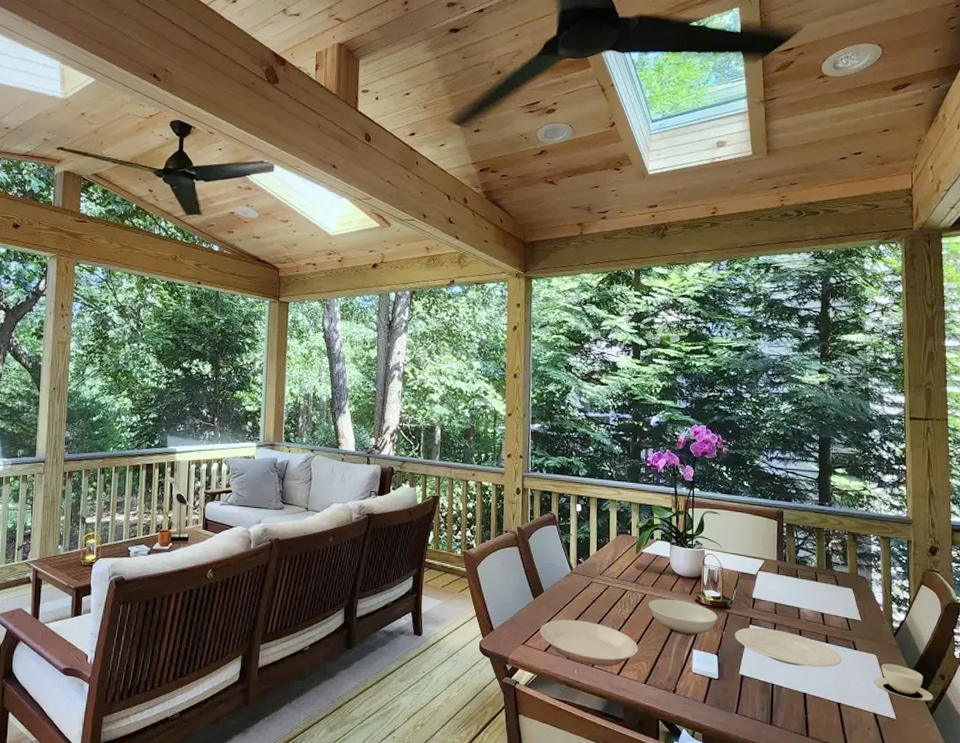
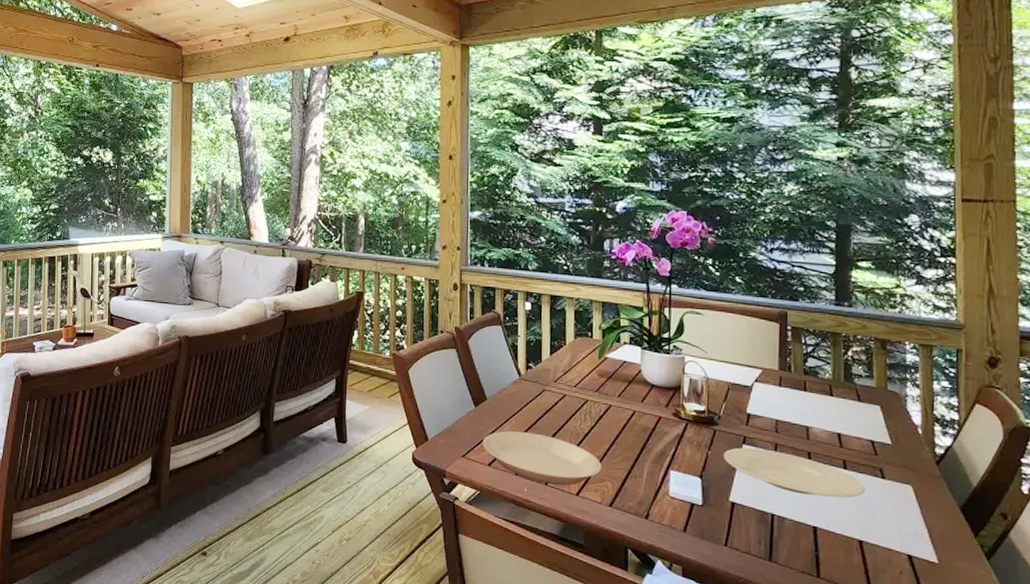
bowl: present [649,599,718,636] -> none [614,411,702,455]
teacup: present [873,663,934,701] -> none [907,496,991,544]

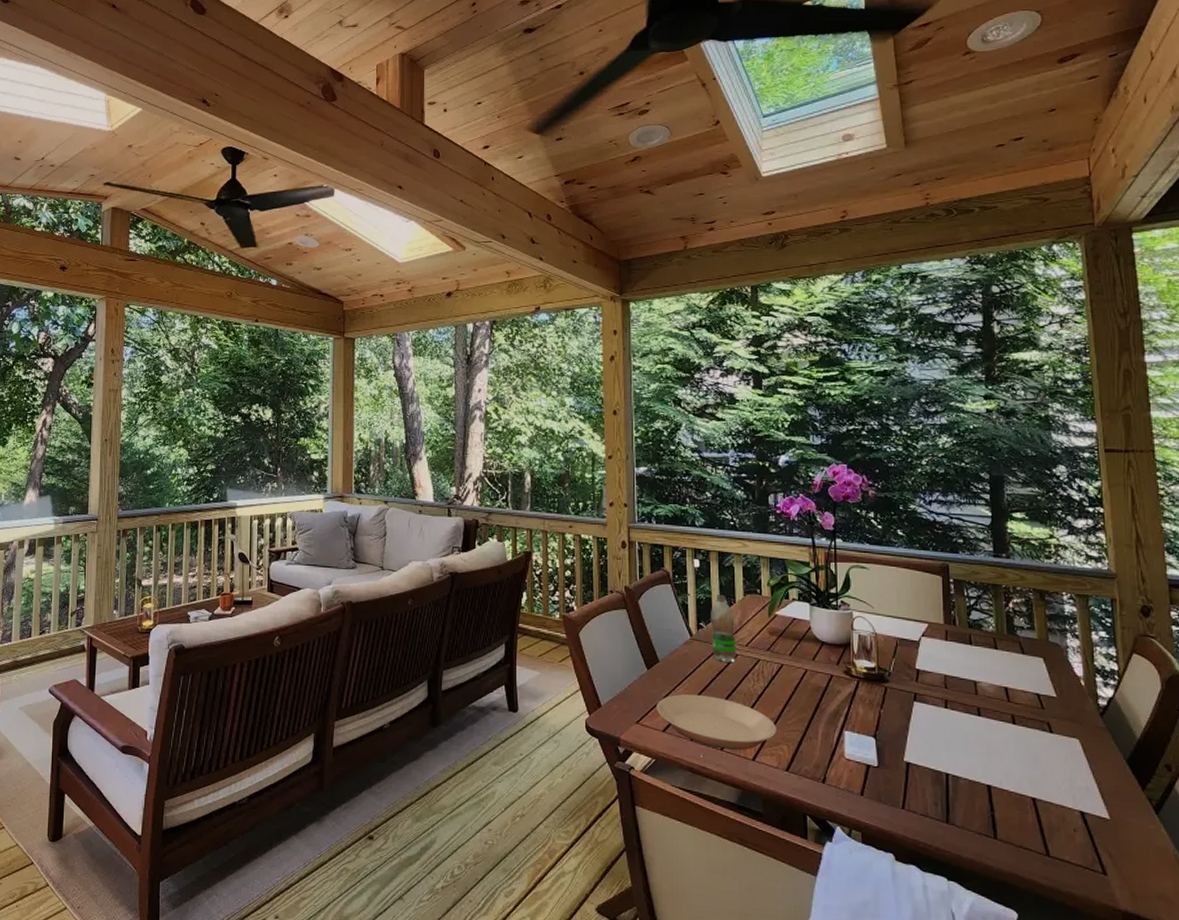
bottle: none [539,337,565,403] -> present [711,595,737,664]
plate: present [723,447,865,498] -> none [896,705,1034,755]

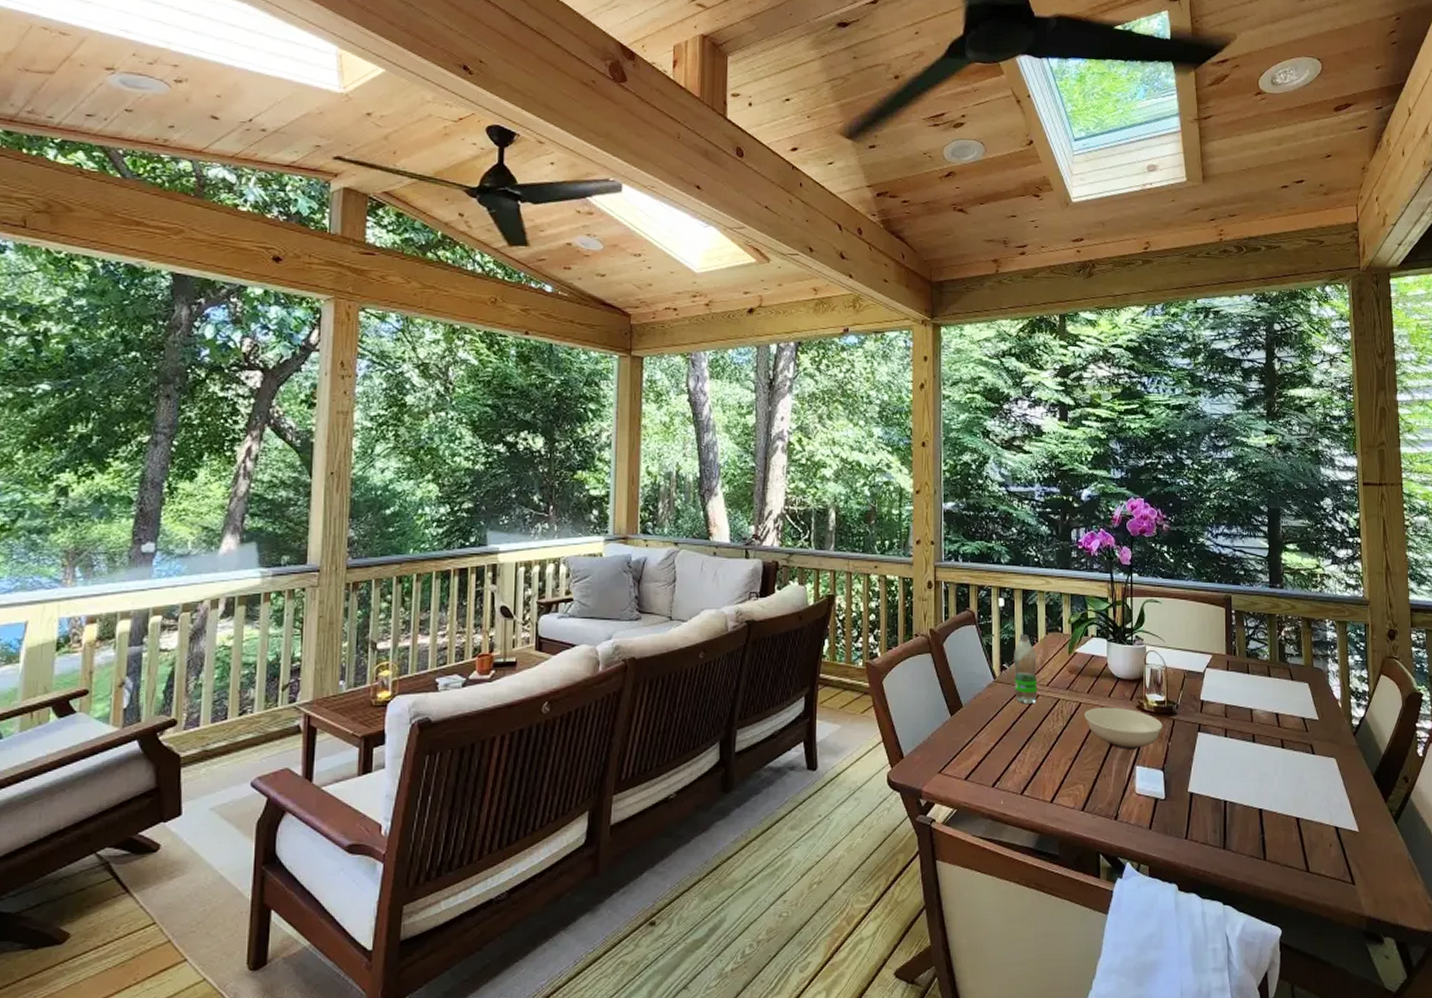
plate: present [657,694,776,750] -> none [959,739,1074,793]
bowl: none [787,670,873,714] -> present [1084,707,1163,750]

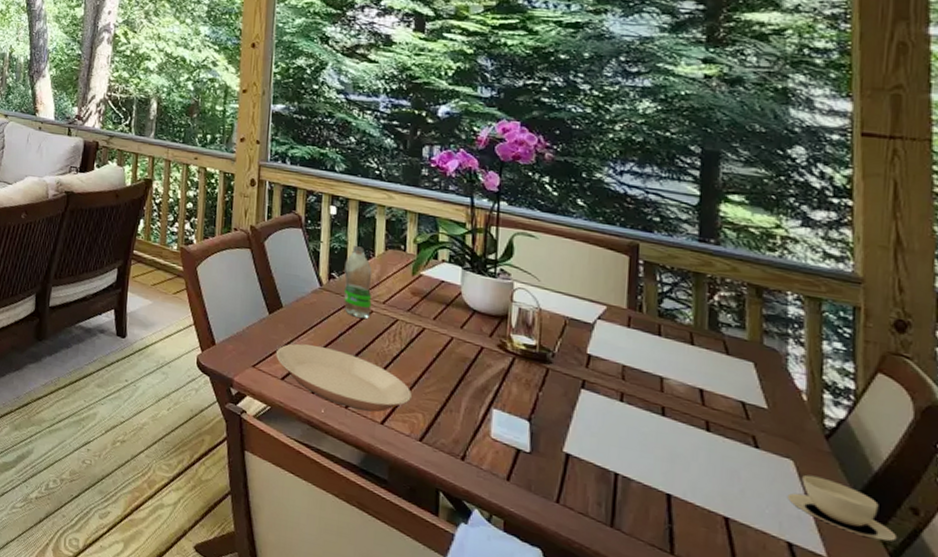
plate: none [959,739,1074,793] -> present [276,343,412,412]
bowl: present [1084,707,1163,750] -> none [428,336,532,391]
teacup: none [1333,767,1397,809] -> present [787,474,898,541]

